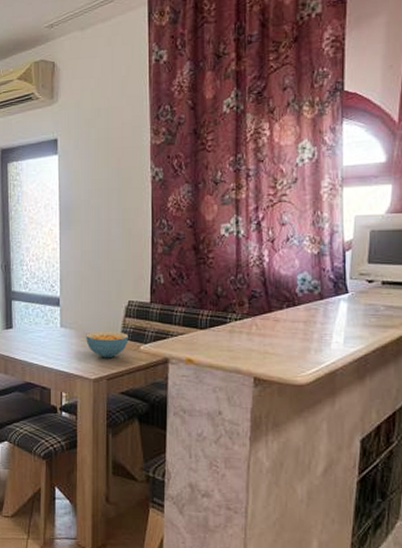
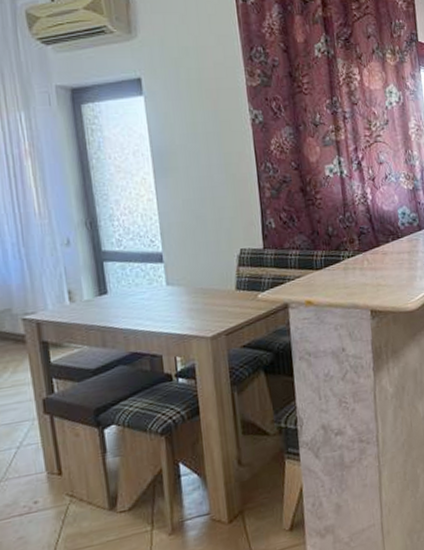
cereal bowl: present [86,331,128,358] -> none [197,282,245,313]

